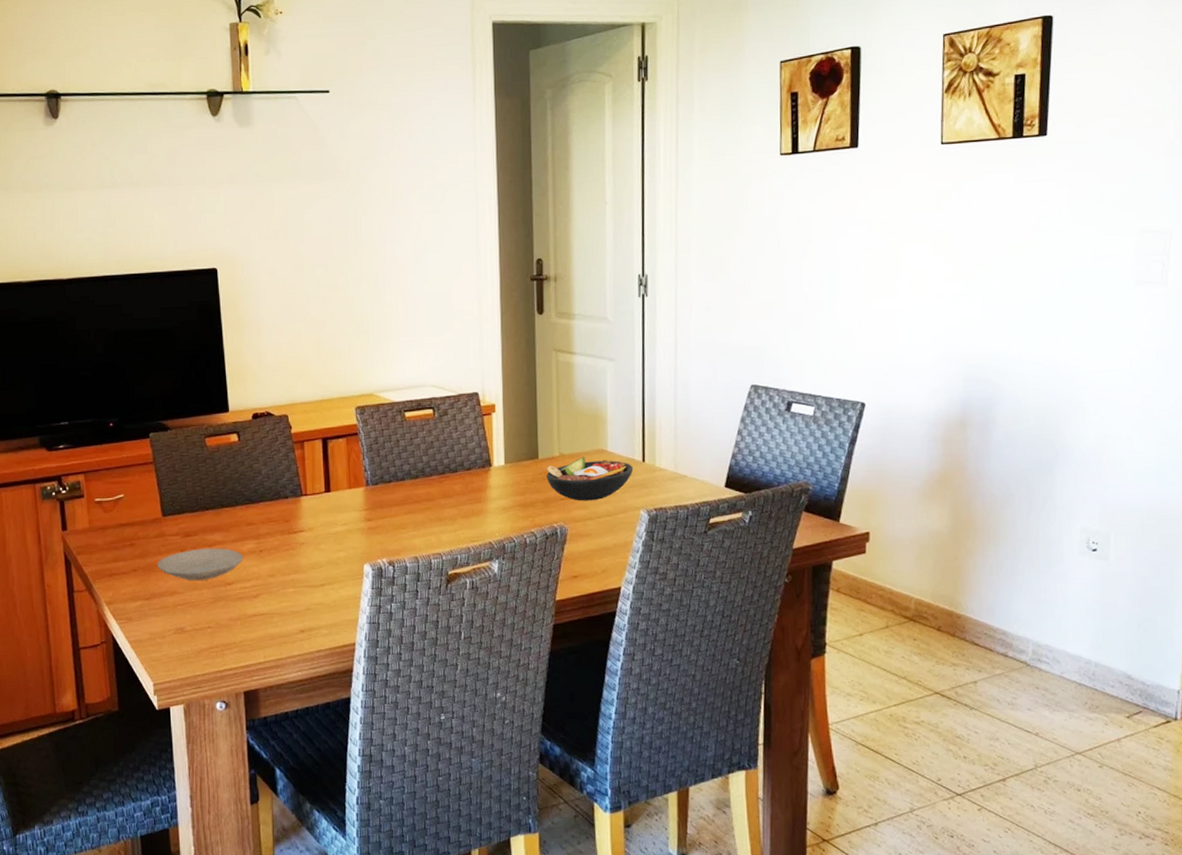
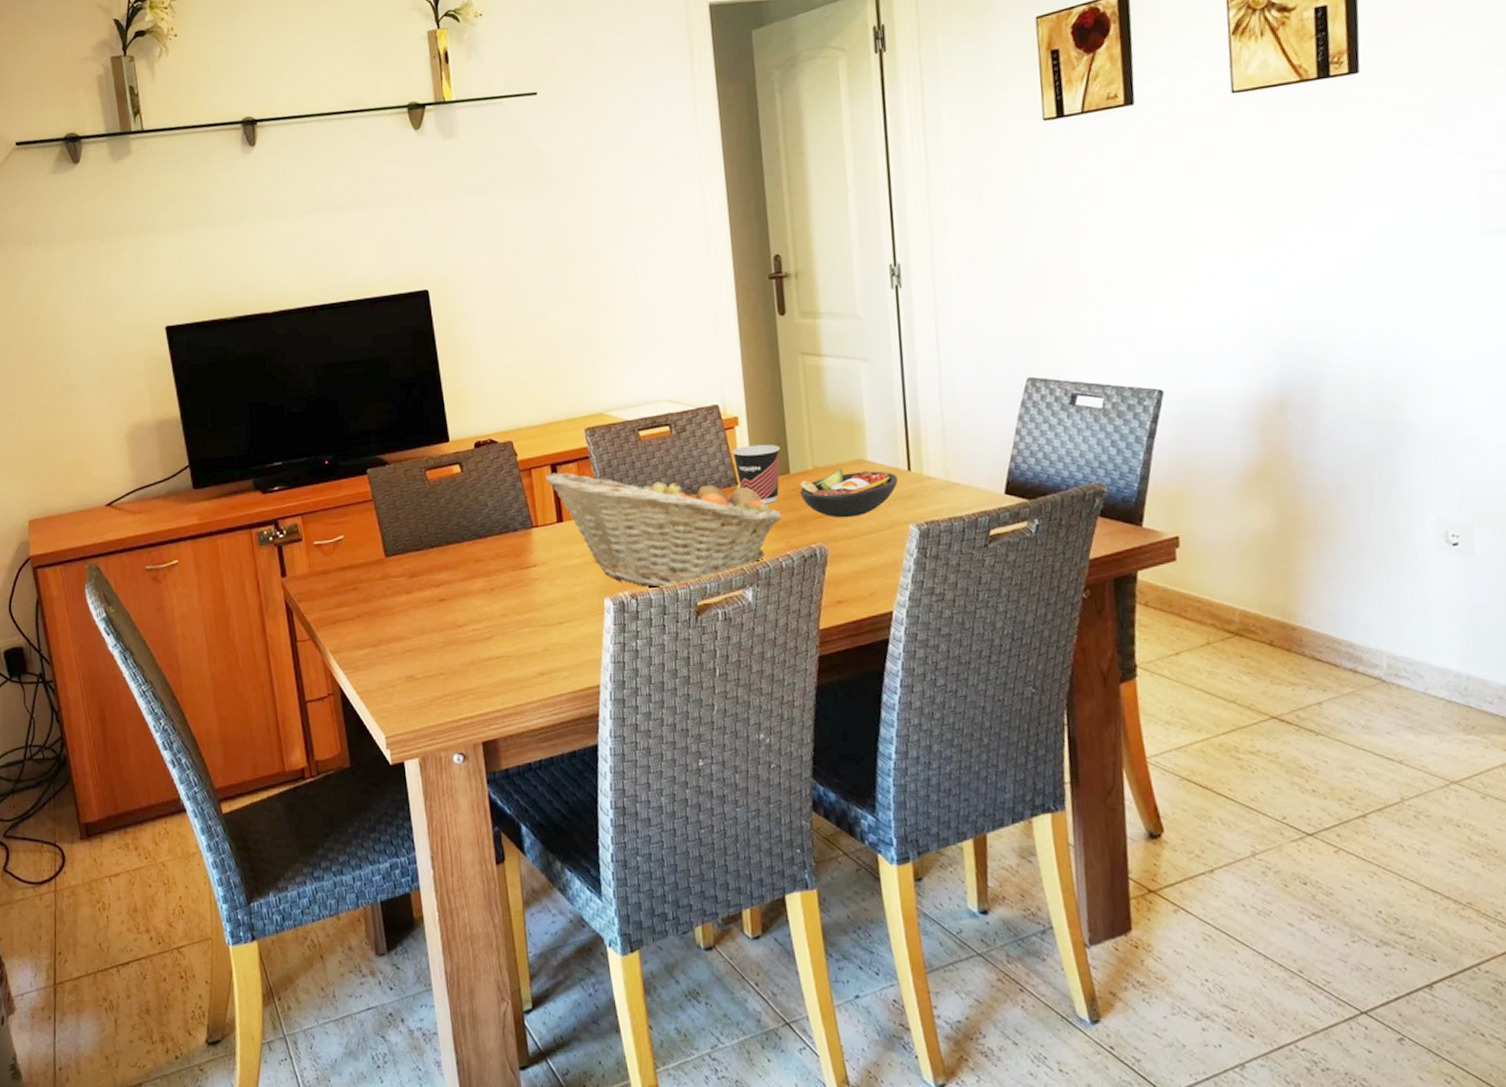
plate: present [157,548,244,580] -> none [382,588,474,624]
fruit basket: none [316,446,528,557] -> present [545,470,781,589]
cup: none [488,431,531,484] -> present [732,444,781,503]

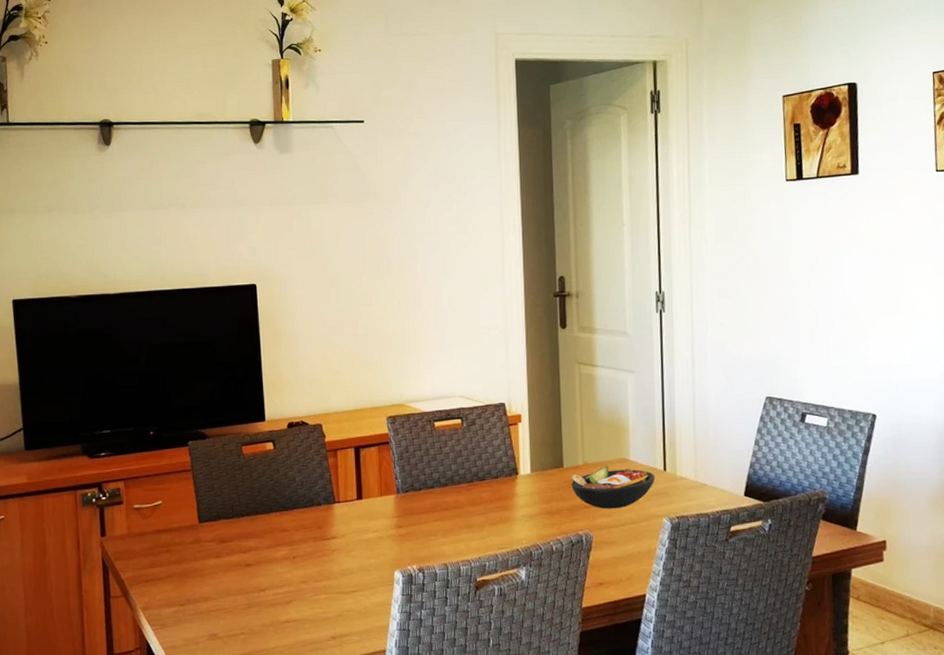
fruit basket: present [545,470,781,589] -> none [349,454,554,564]
cup: present [732,444,781,503] -> none [514,440,556,492]

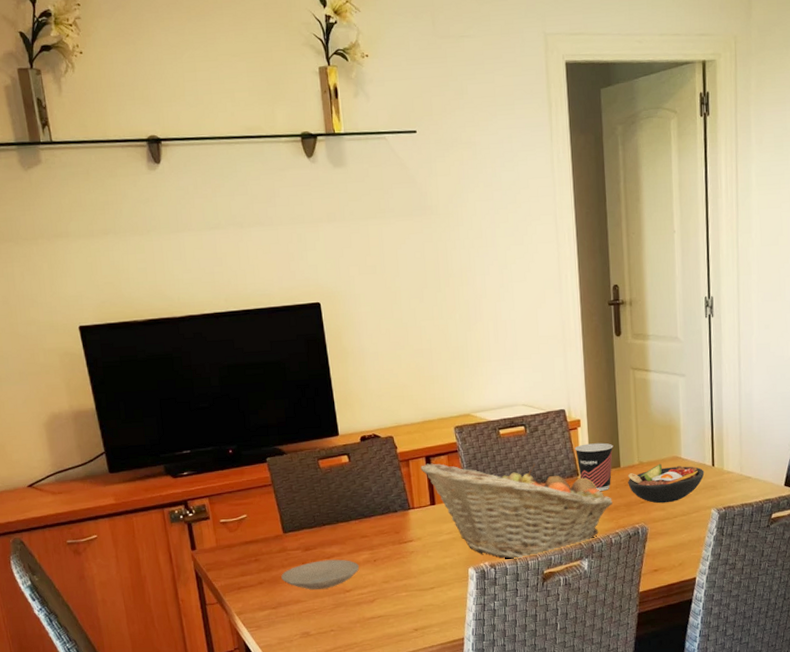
plate: none [193,554,277,586] -> present [281,559,360,590]
fruit basket: none [349,454,554,564] -> present [421,463,613,560]
cup: none [514,440,556,492] -> present [574,442,613,491]

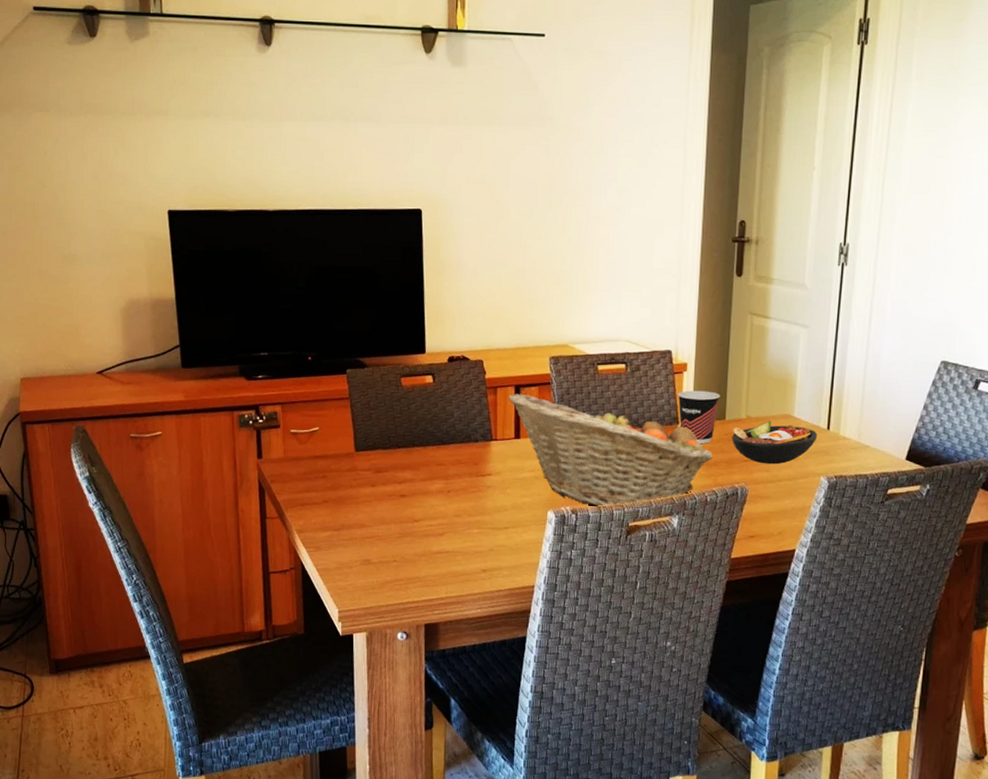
plate: present [281,559,360,590] -> none [348,485,432,516]

